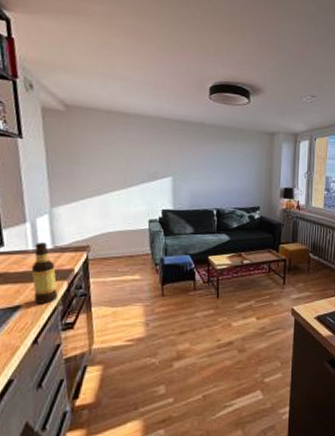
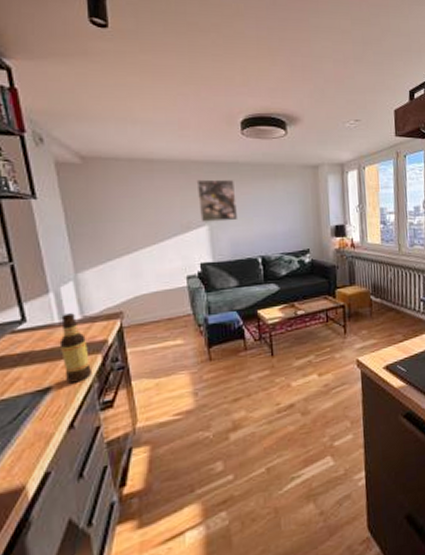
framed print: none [165,135,199,175] -> present [196,179,238,224]

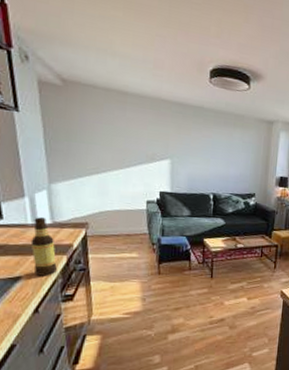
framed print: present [196,179,238,224] -> none [164,117,198,160]

